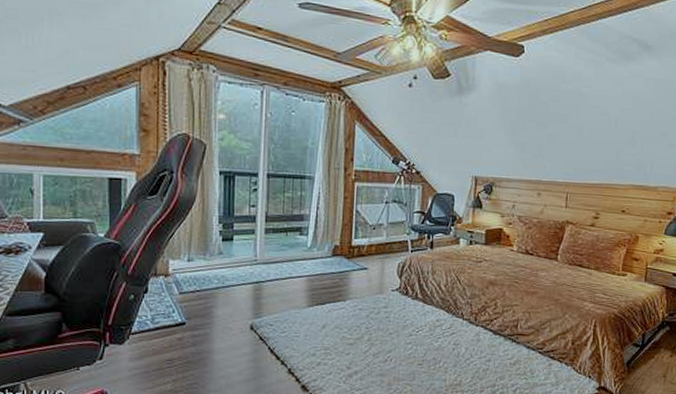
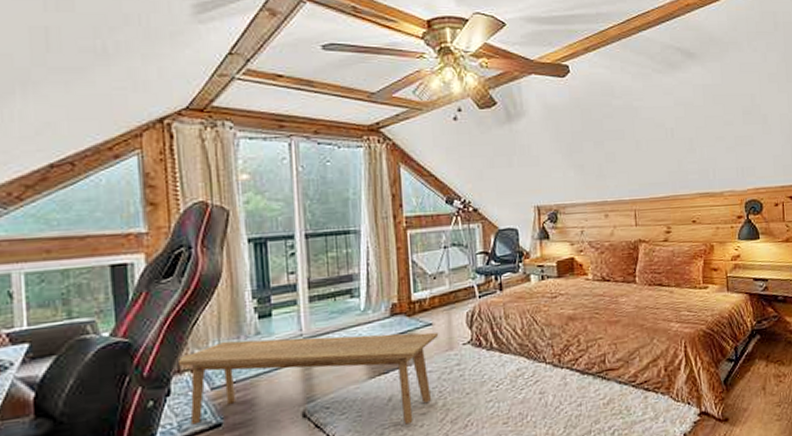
bench: none [156,256,372,351] -> present [179,332,439,425]

